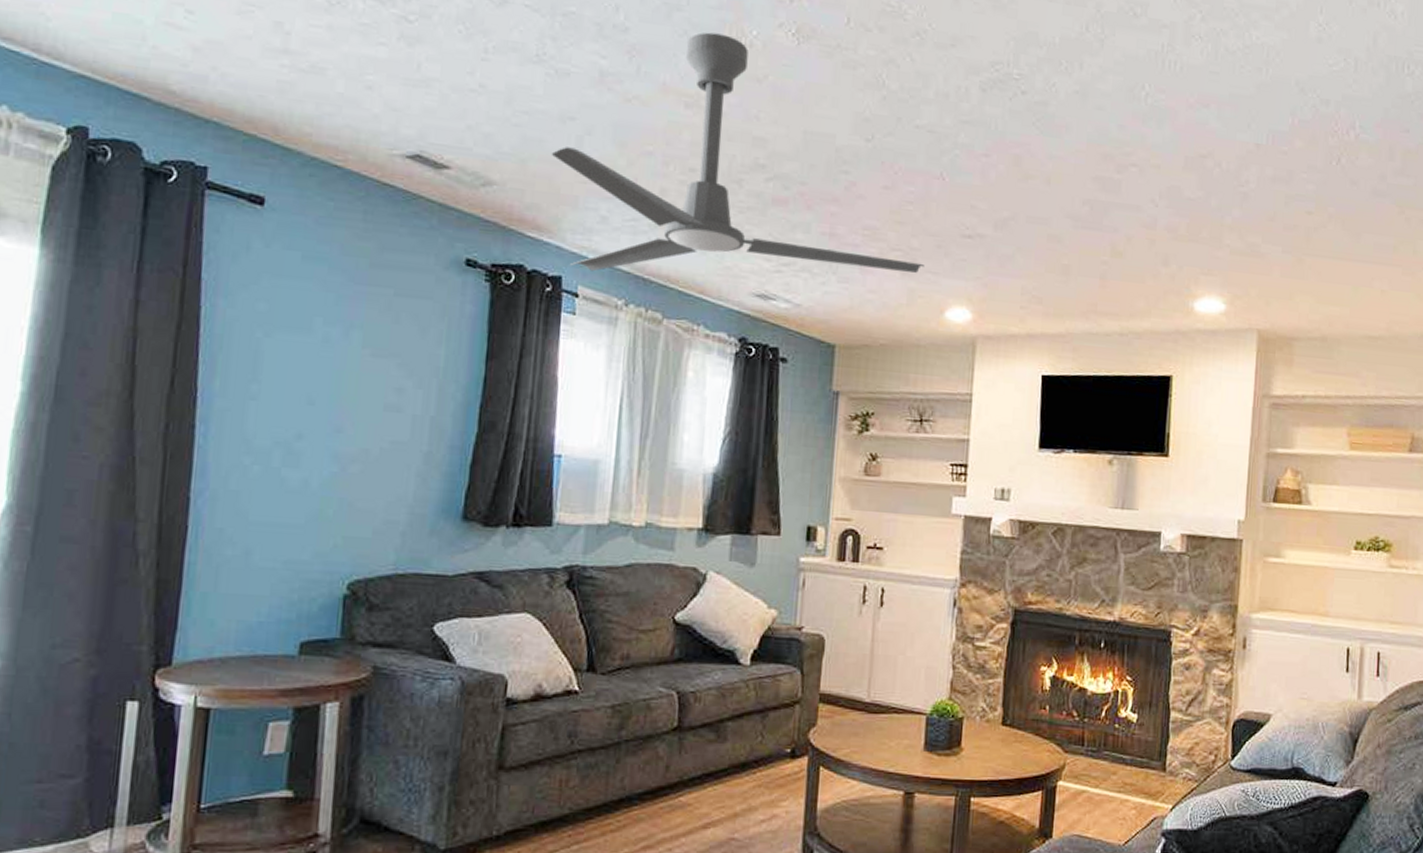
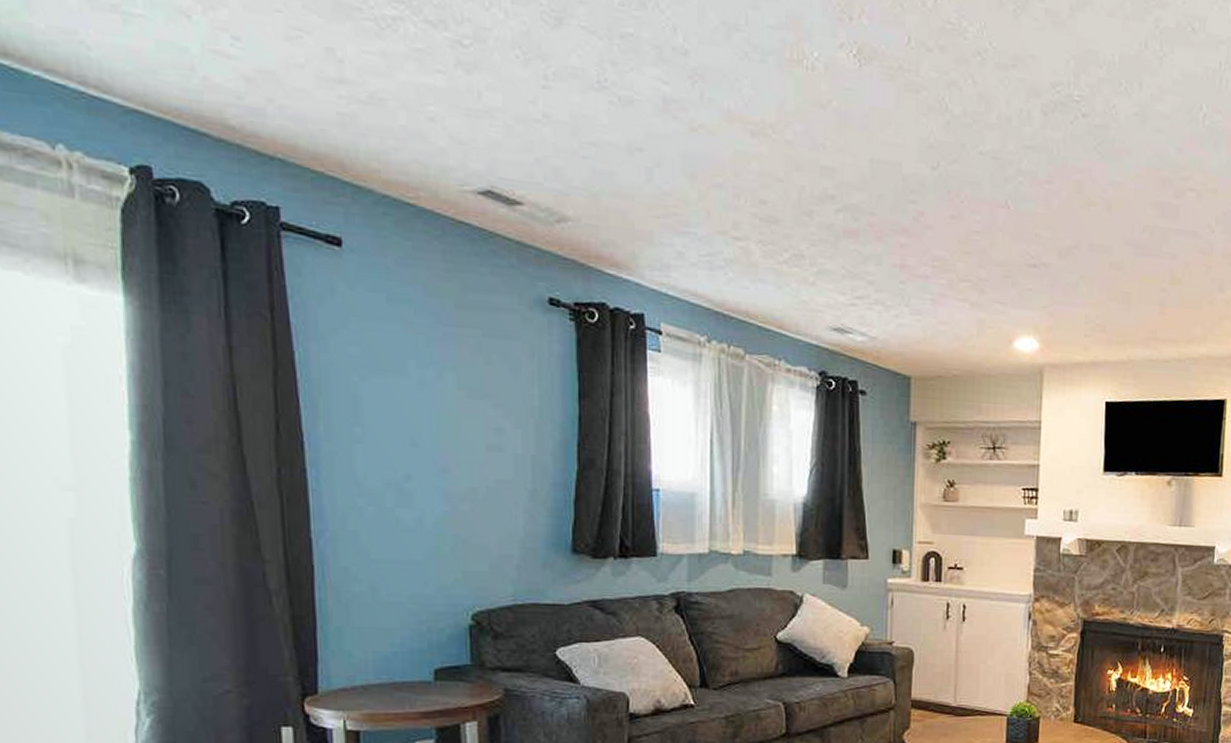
ceiling fan: present [551,32,925,273] -> none [622,54,993,309]

